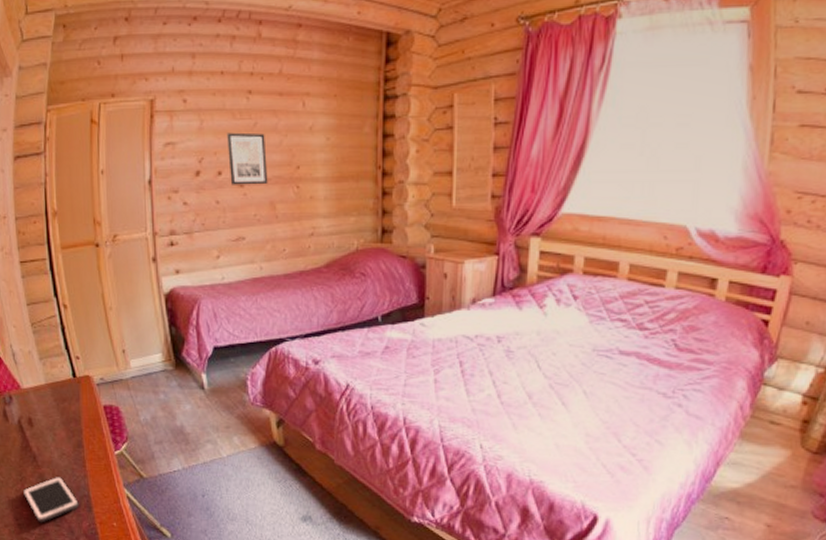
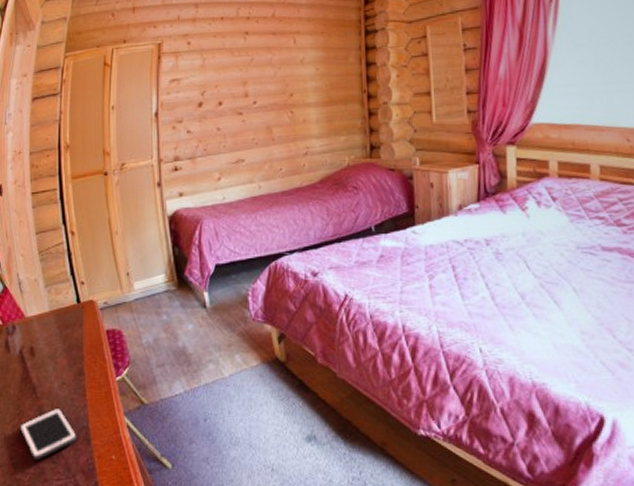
wall art: present [226,132,268,185] -> none [226,67,265,114]

